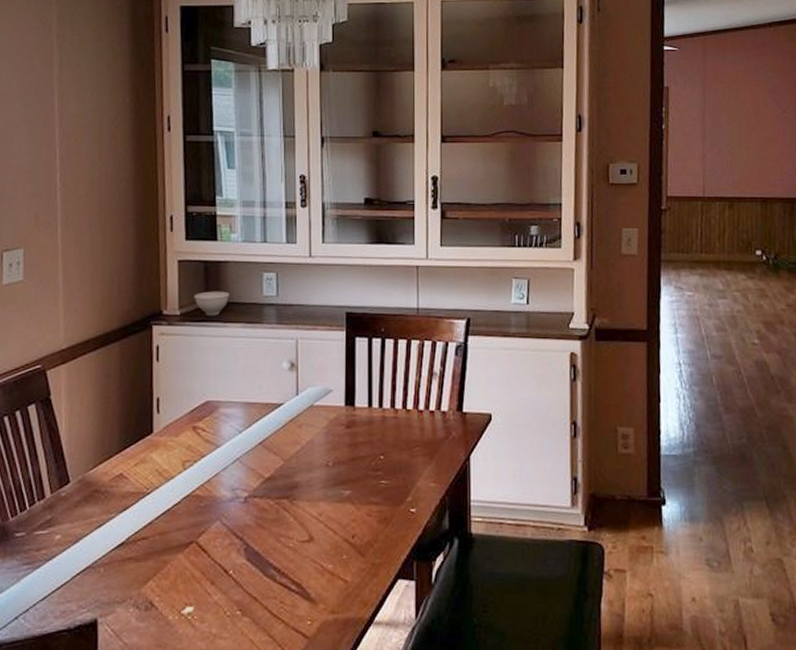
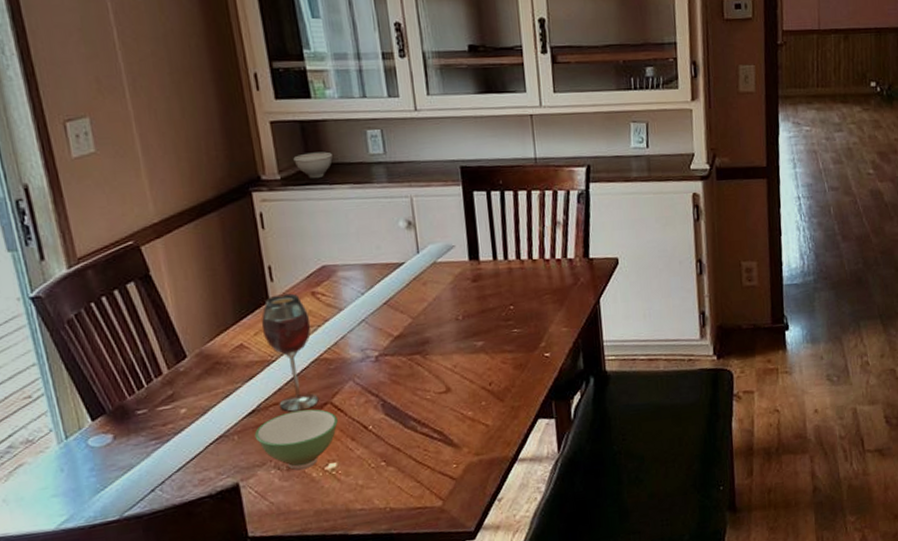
bowl: none [119,547,200,611] -> present [254,409,338,471]
wineglass: none [142,426,188,548] -> present [261,293,319,412]

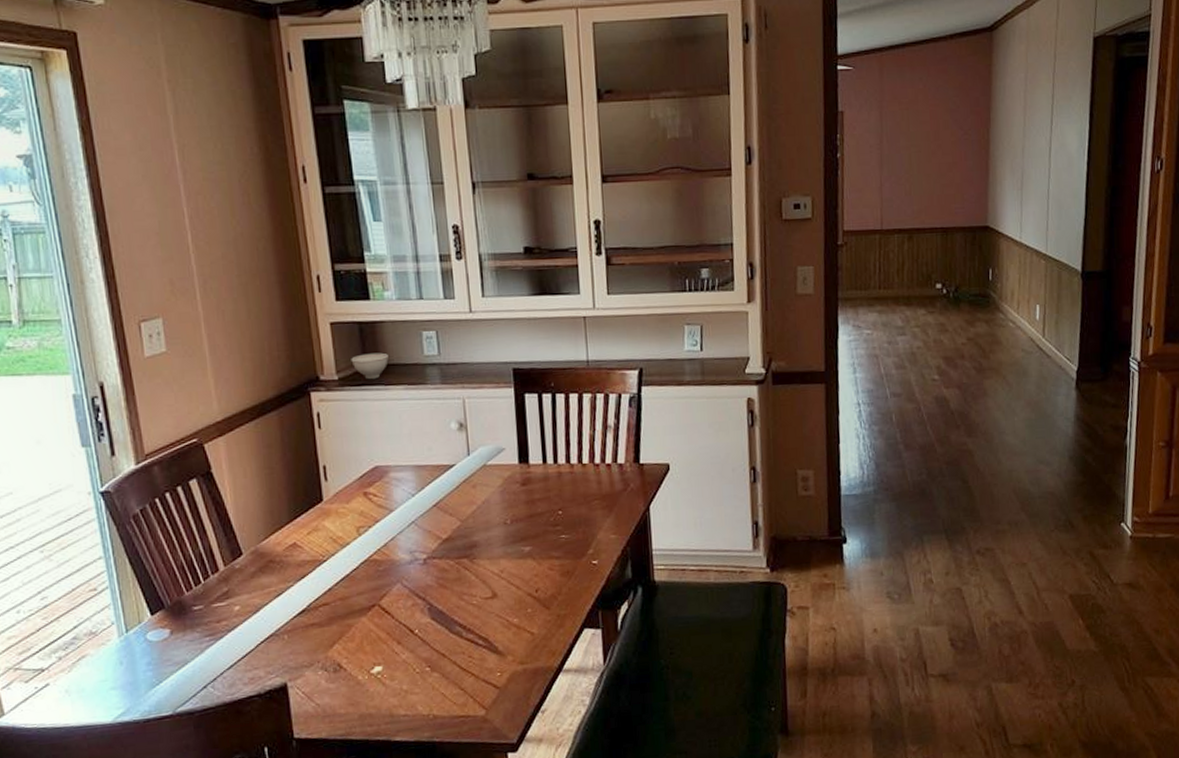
bowl: present [254,409,338,471] -> none [303,610,385,673]
wineglass: present [261,293,319,412] -> none [314,493,367,613]

